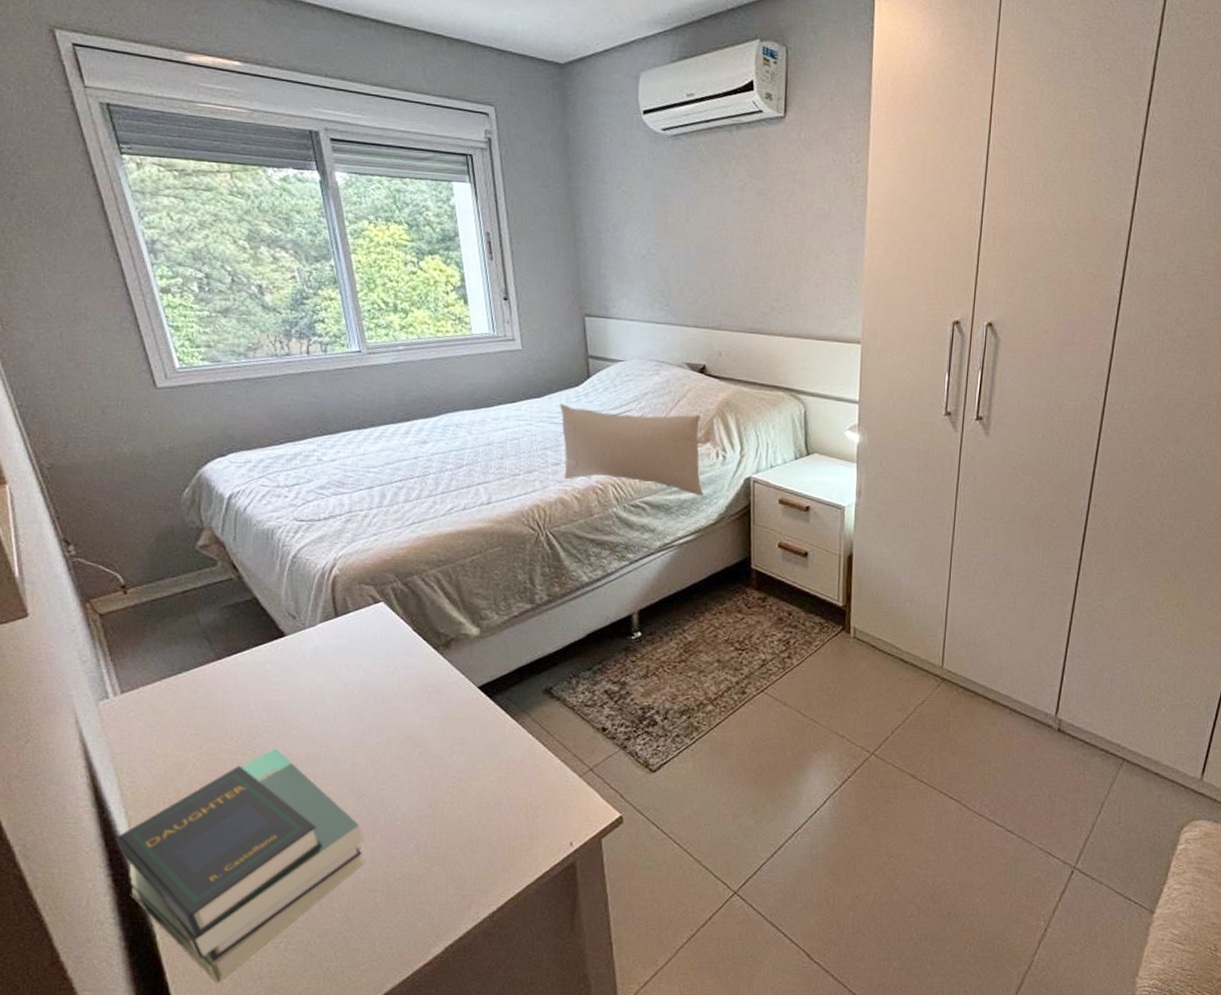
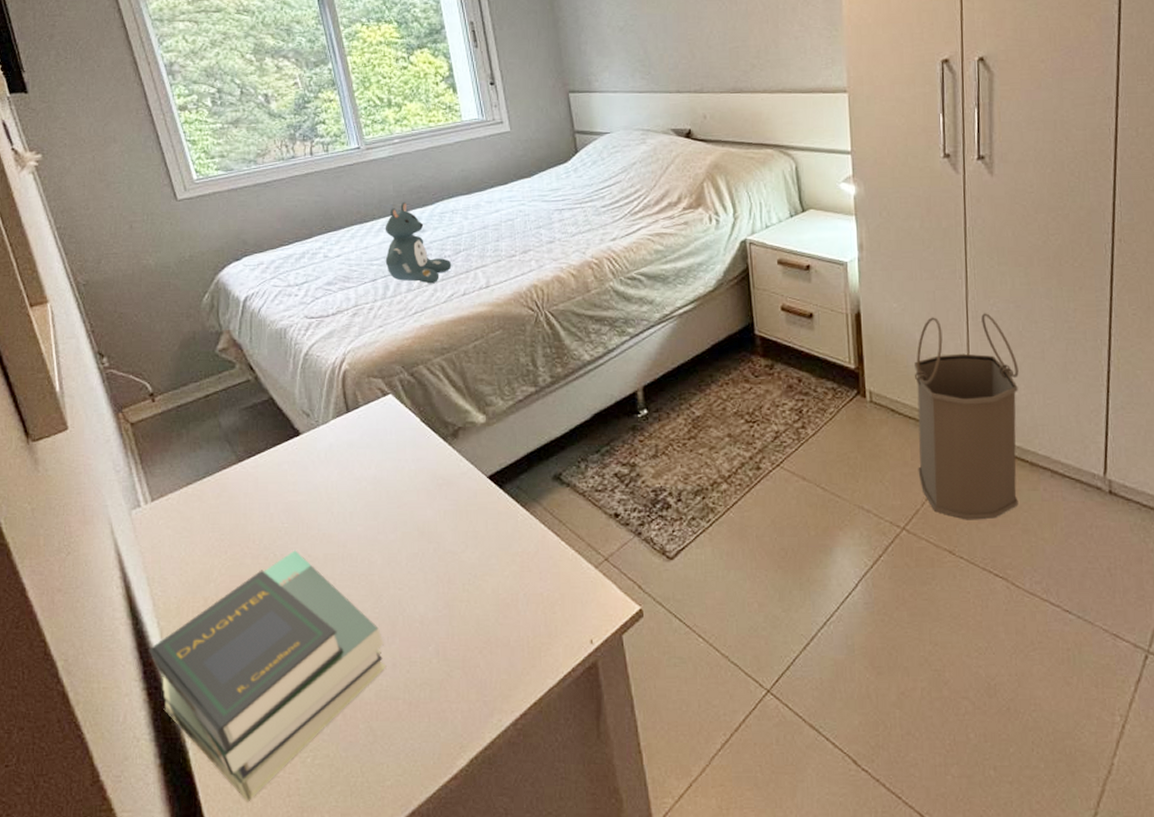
stuffed animal: none [383,411,453,496] -> present [385,201,452,284]
pillow: present [559,404,704,497] -> none [550,179,700,264]
basket: none [891,563,992,749] -> present [914,313,1019,520]

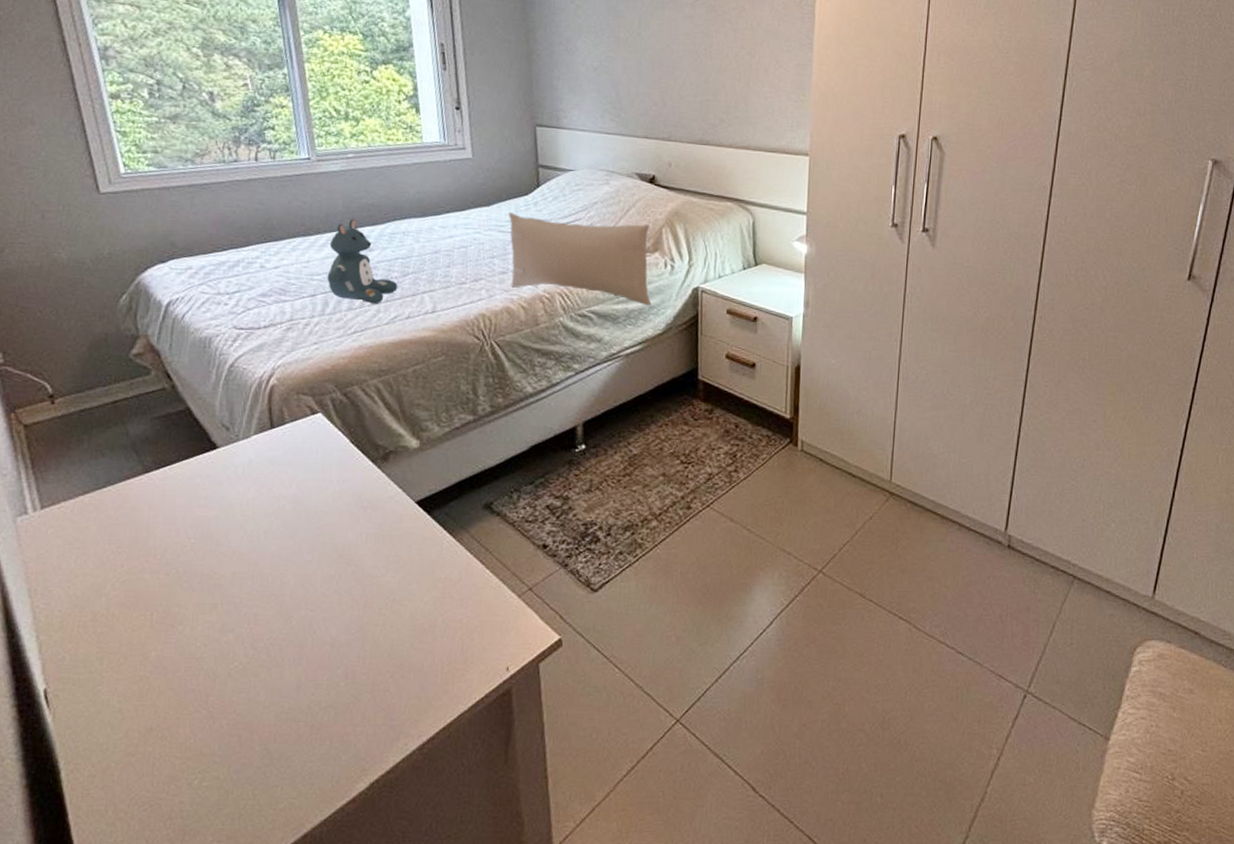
books: present [149,550,387,801] -> none [23,566,290,824]
pillow: none [550,179,700,264] -> present [508,212,652,306]
basket: present [914,313,1019,520] -> none [839,375,940,566]

